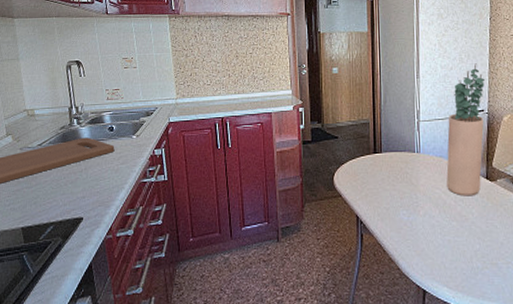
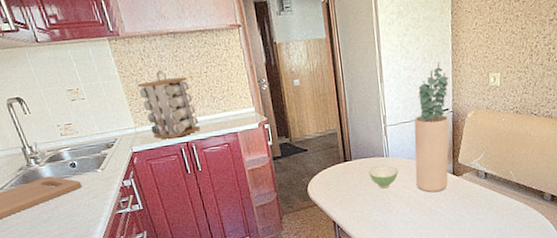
spice rack: none [186,48,238,113] -> present [137,70,201,139]
bowl: none [398,162,429,186] -> present [368,166,399,189]

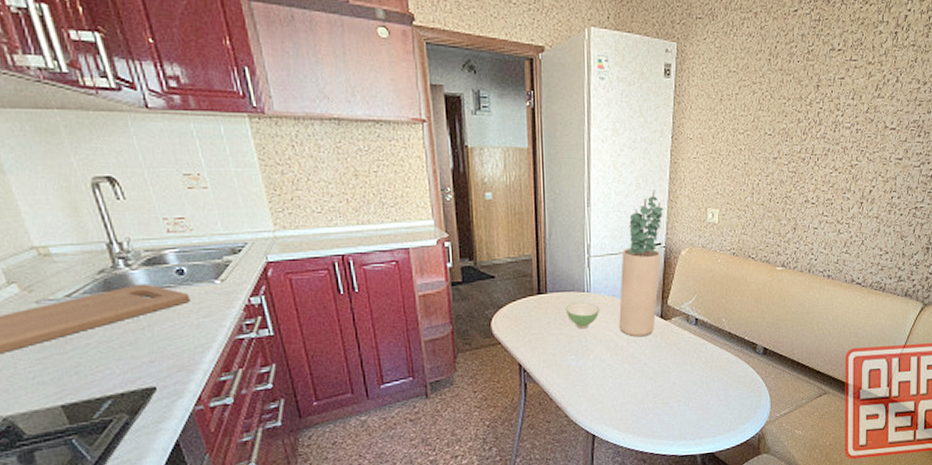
spice rack: present [137,70,201,139] -> none [283,163,363,249]

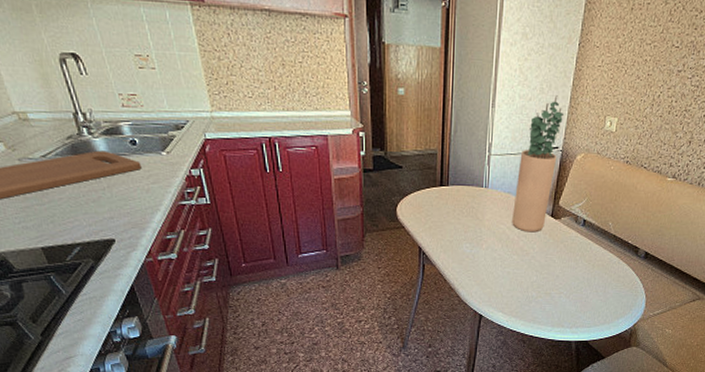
bowl: present [565,302,600,329] -> none [464,197,496,221]

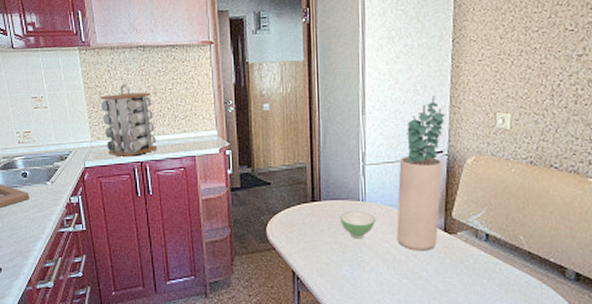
spice rack: none [219,51,287,131] -> present [100,84,158,156]
bowl: none [464,197,496,221] -> present [339,212,376,239]

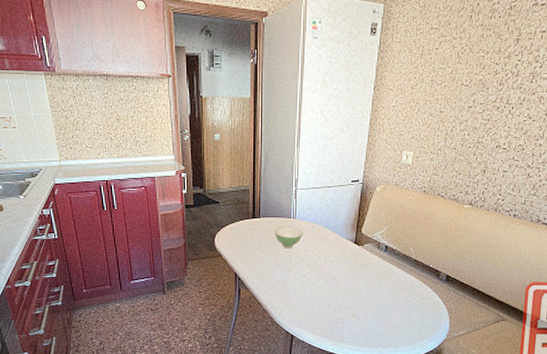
spice rack: present [100,84,158,156] -> none [66,110,121,175]
vase: present [396,95,444,251] -> none [318,134,362,259]

